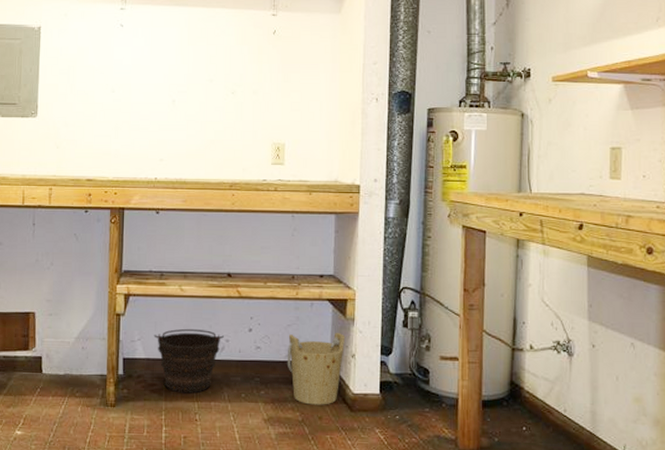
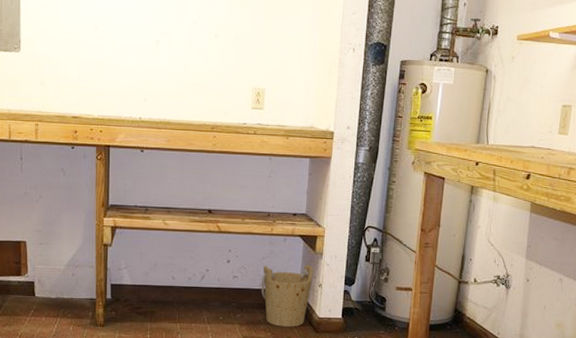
bucket: present [153,328,224,394] -> none [139,258,204,316]

